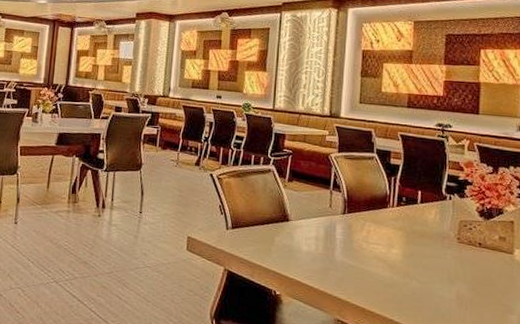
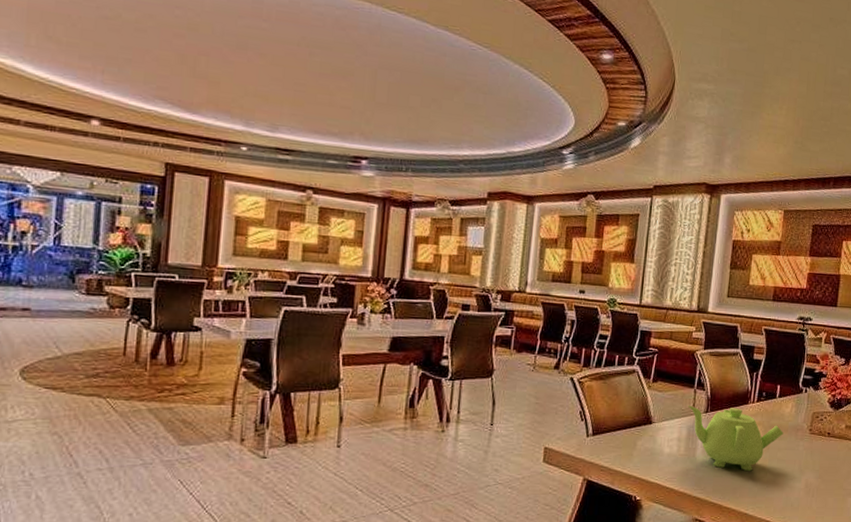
teapot: none [324,205,428,277] -> present [688,405,784,472]

